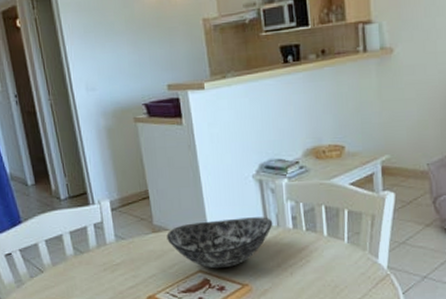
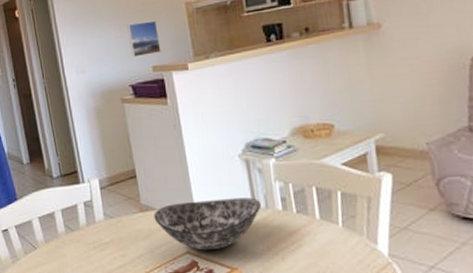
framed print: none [141,36,177,75] -> present [127,20,161,58]

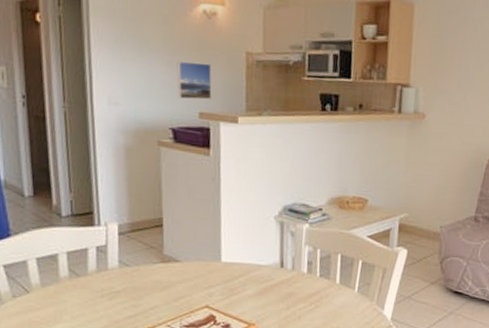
bowl: present [154,197,262,251] -> none [176,257,289,306]

